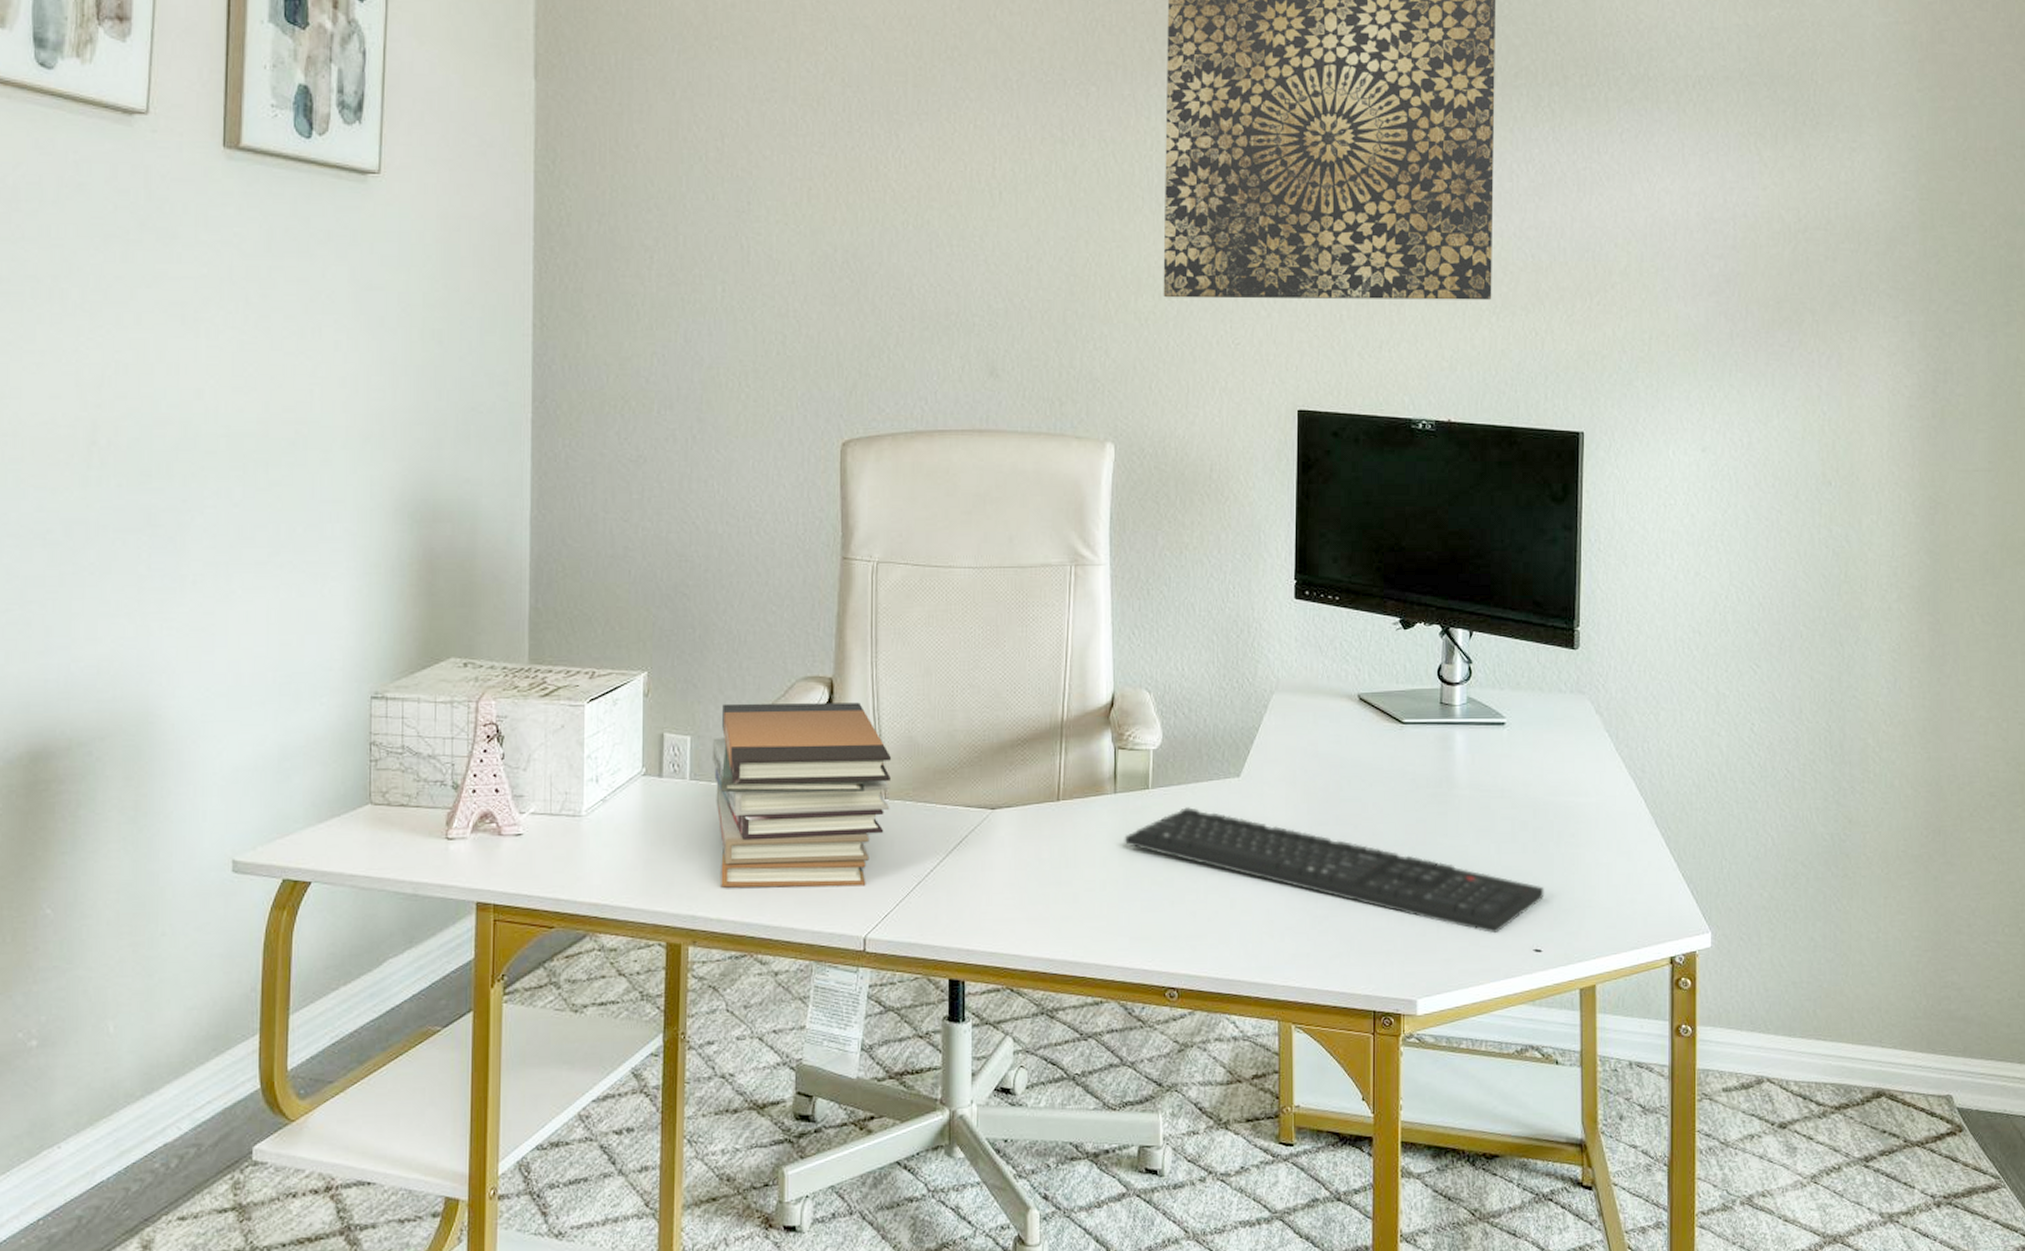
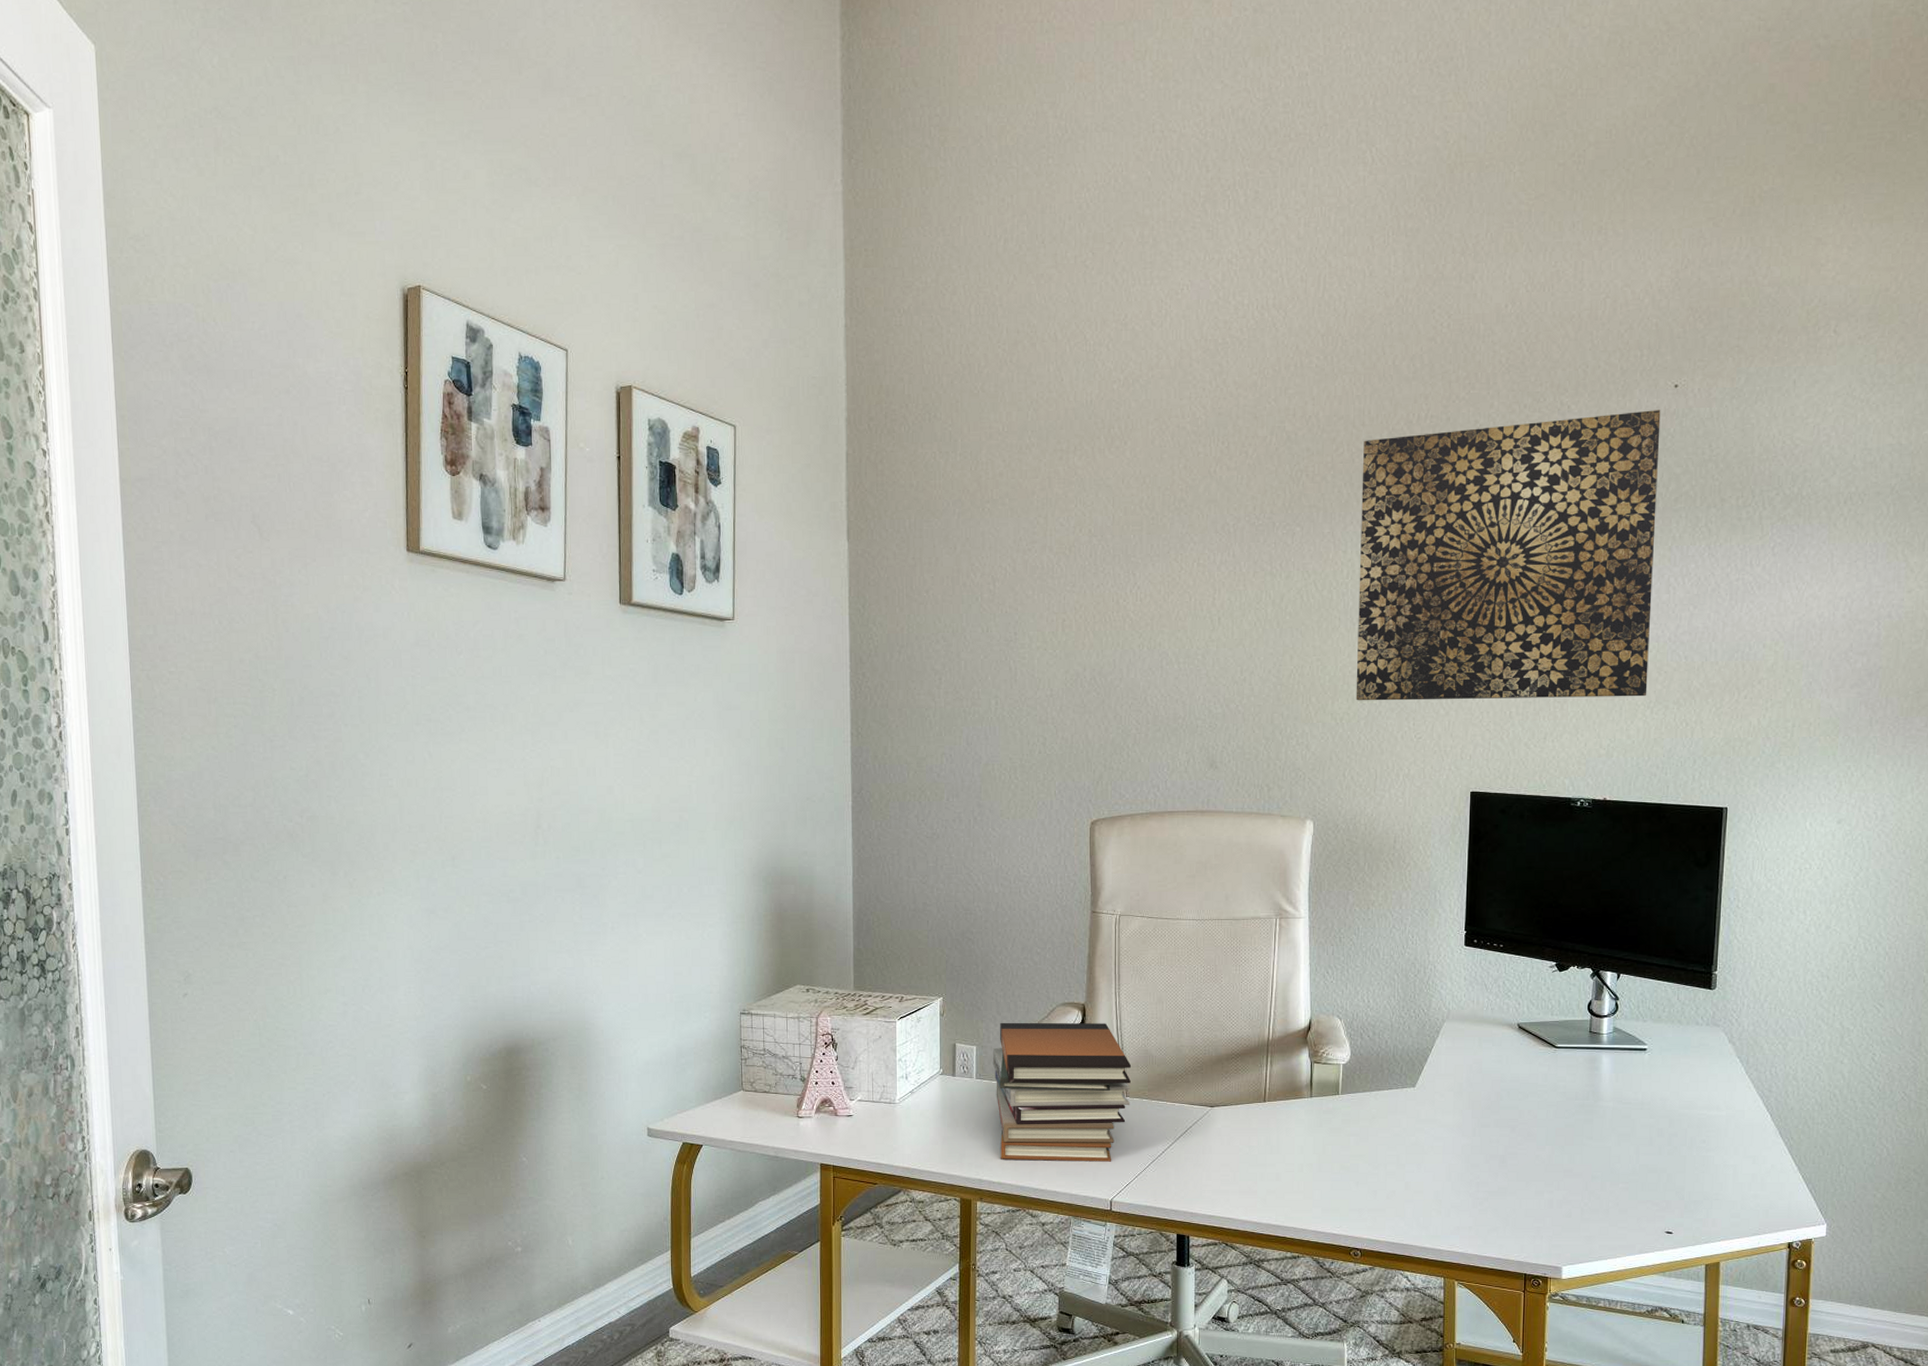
keyboard: present [1124,807,1544,934] -> none [1318,1110,1677,1218]

